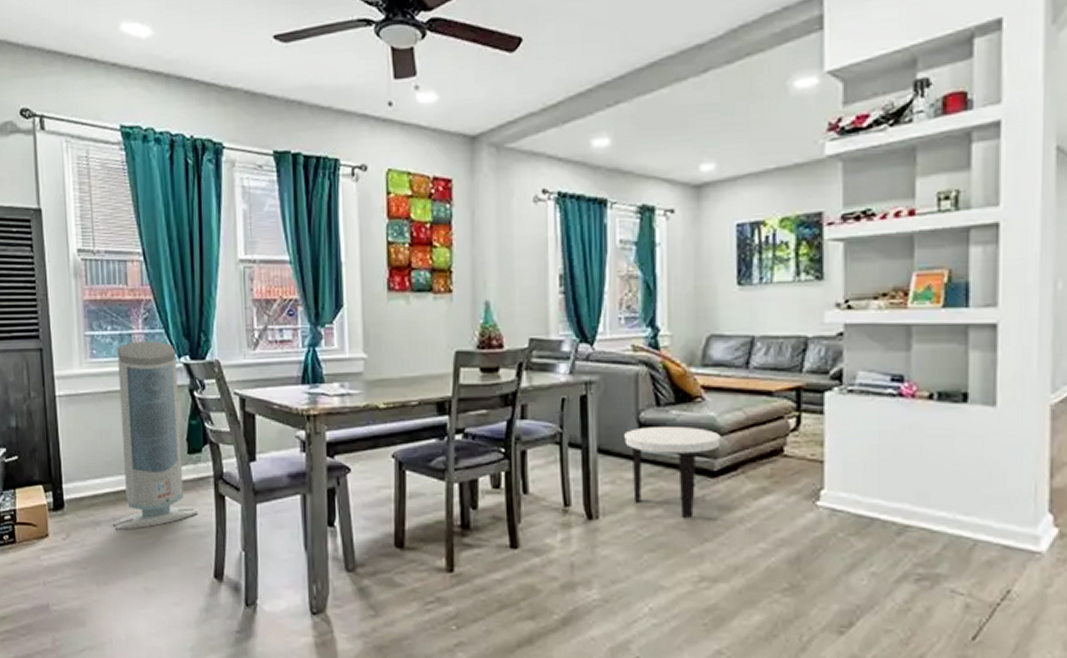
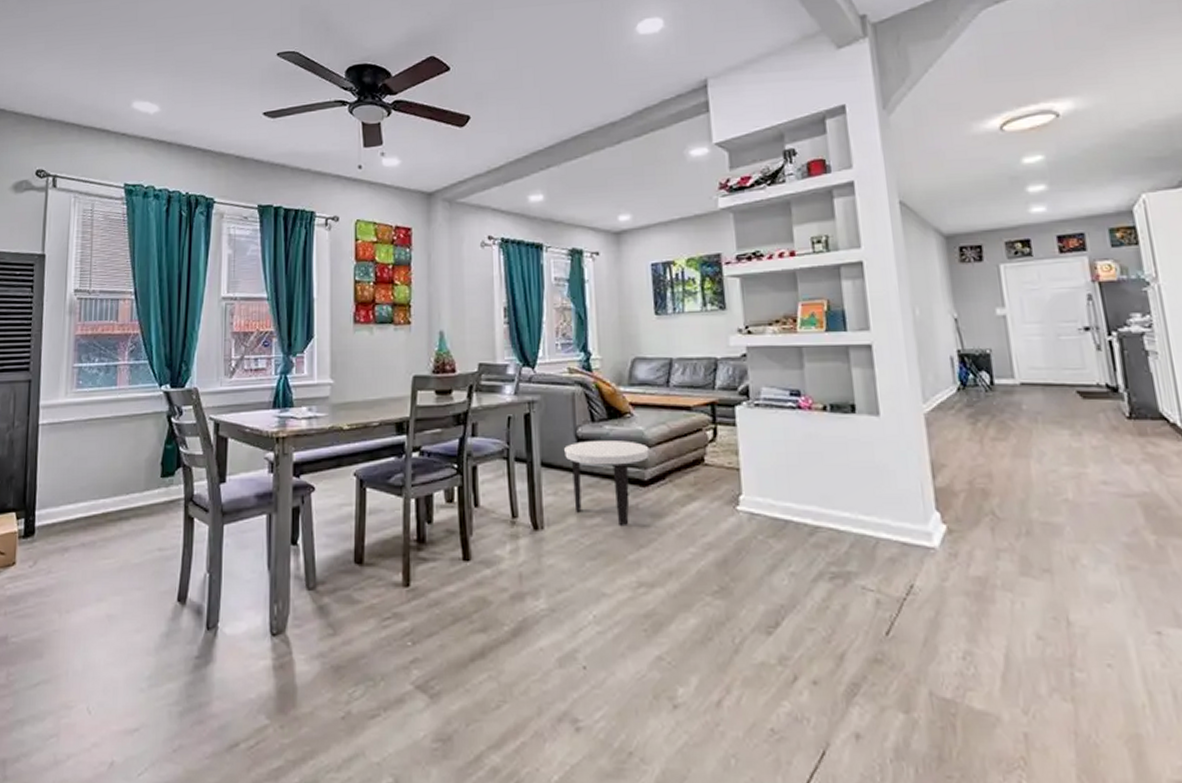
air purifier: present [113,341,198,530] -> none [81,371,166,555]

